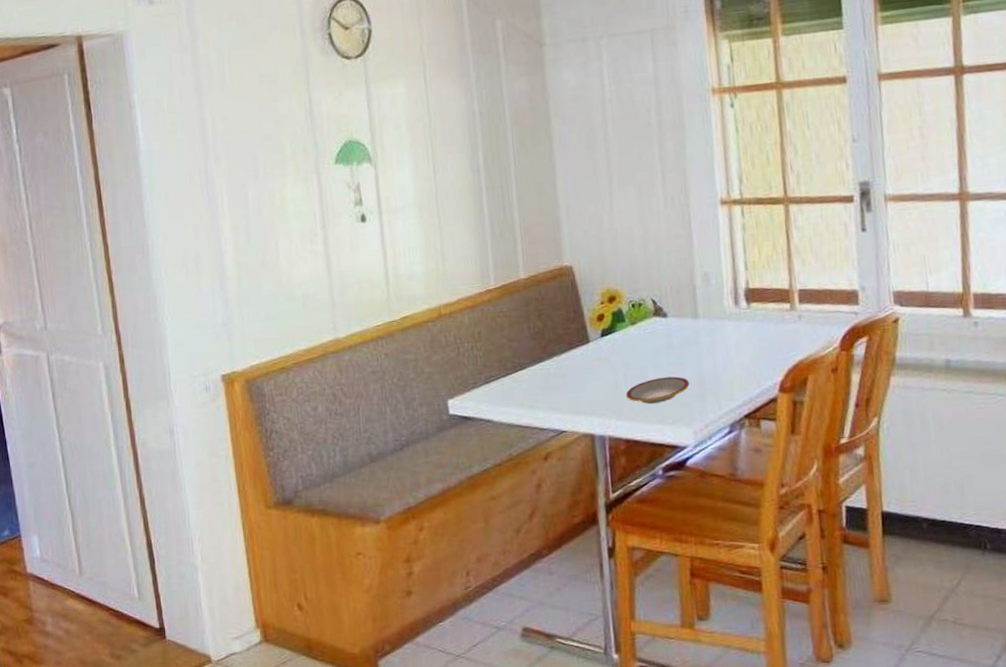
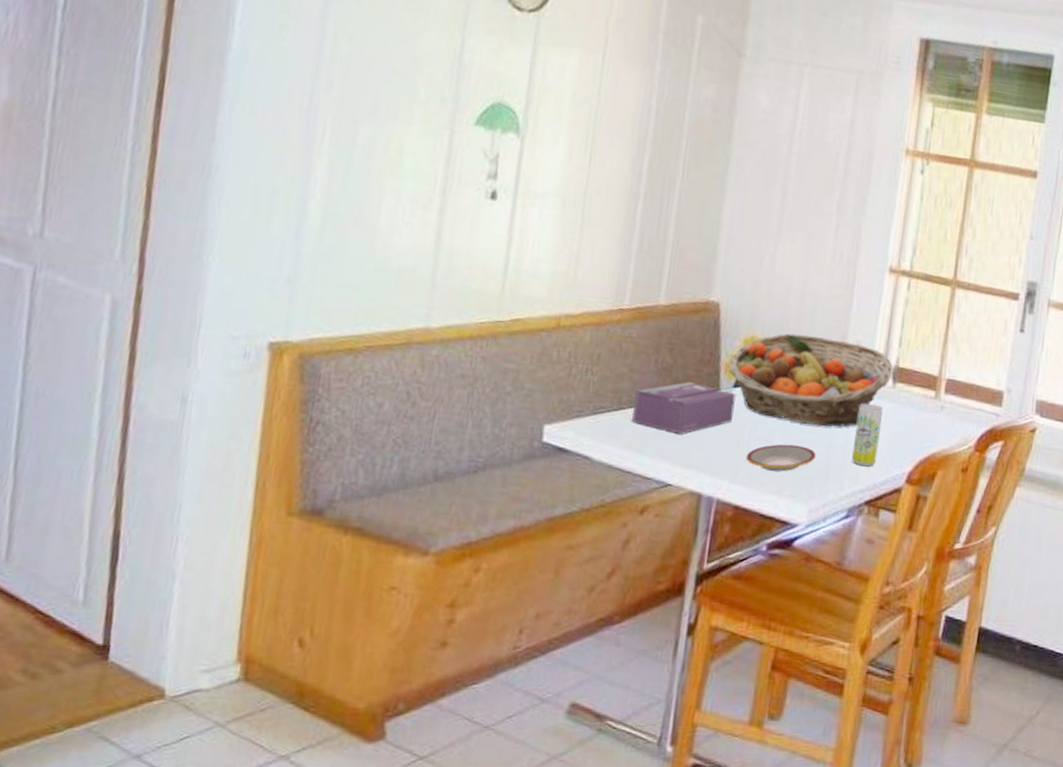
tissue box: none [517,339,607,386] -> present [632,381,736,434]
fruit basket: none [592,275,745,357] -> present [728,333,894,427]
beverage can: none [719,326,747,384] -> present [852,403,884,467]

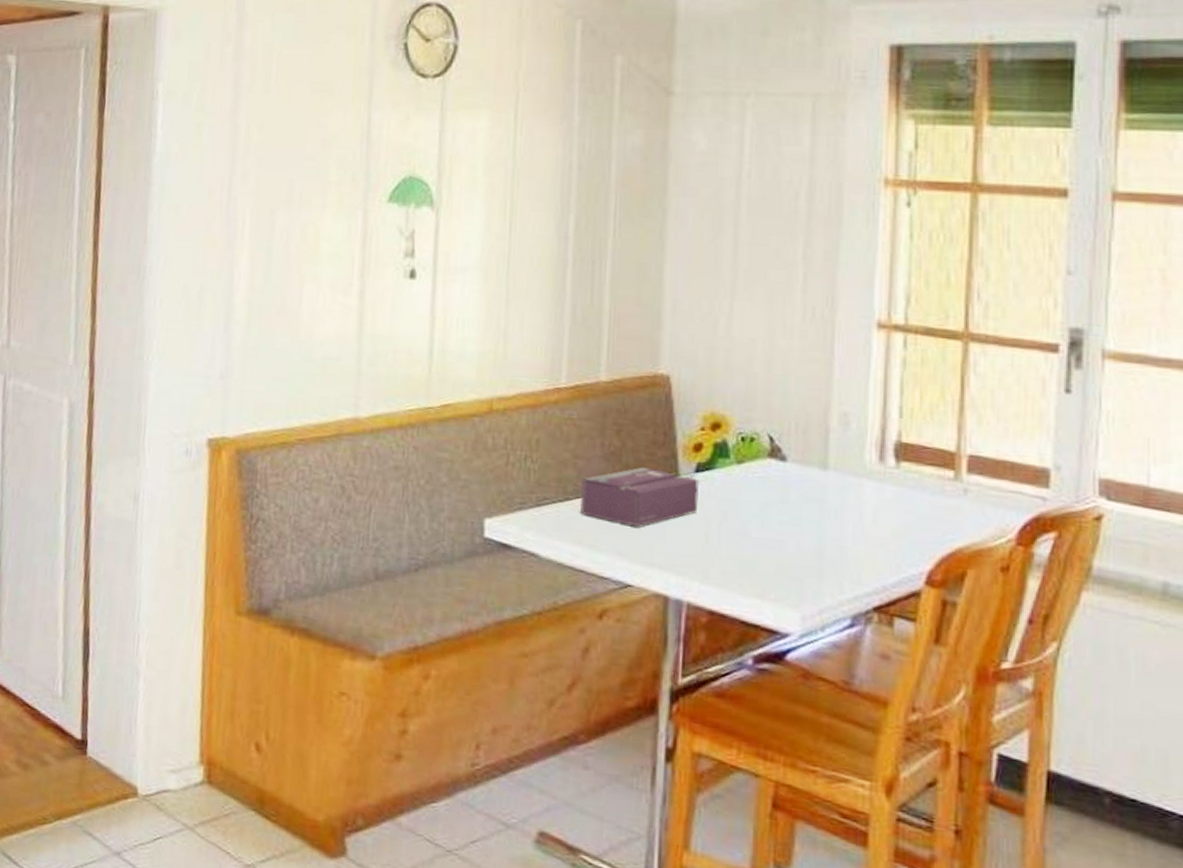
fruit basket: present [728,333,894,427] -> none [687,407,895,517]
plate: present [745,444,816,472] -> none [717,537,804,571]
beverage can: present [852,403,884,467] -> none [851,487,887,565]

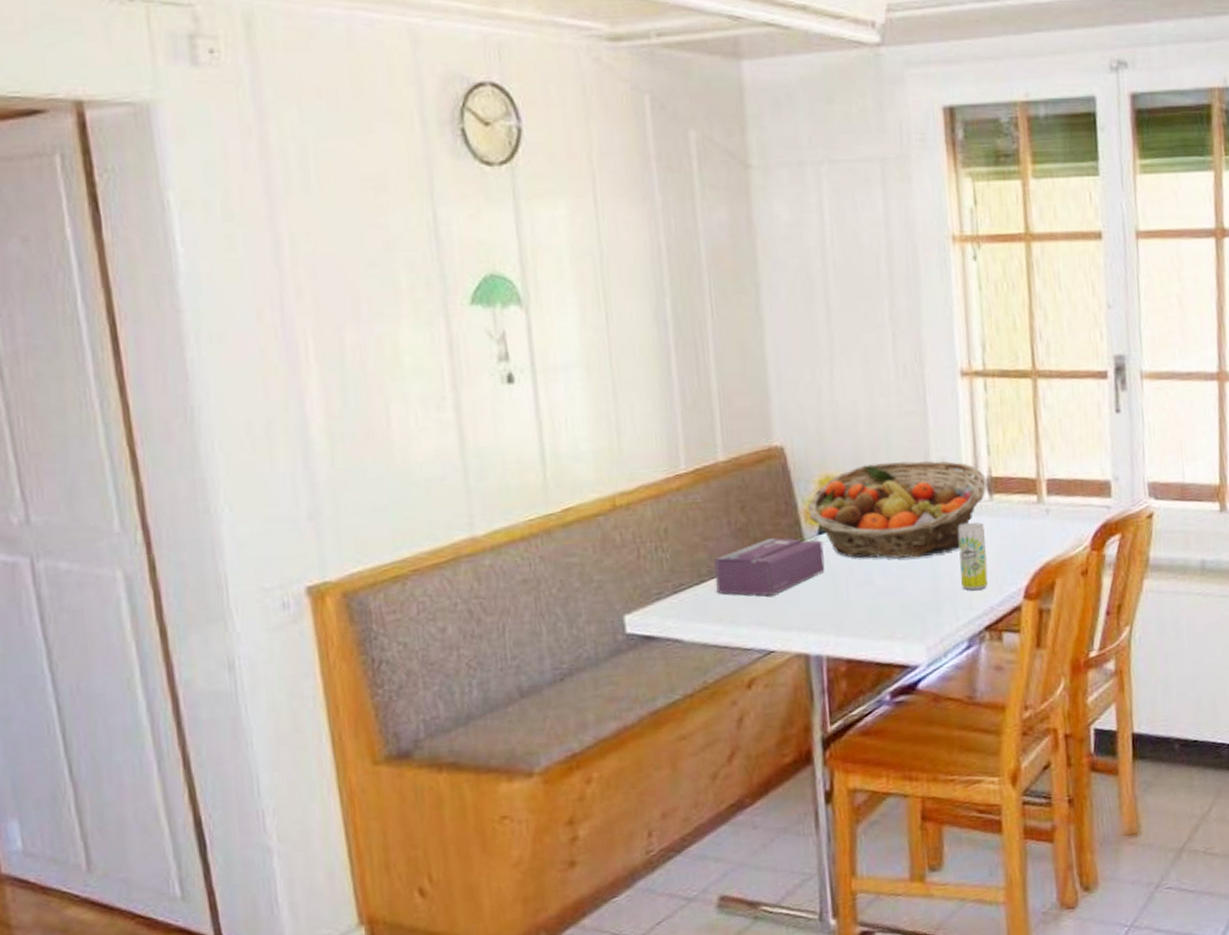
fruit basket: none [687,407,895,517] -> present [807,461,987,559]
beverage can: none [851,487,887,565] -> present [957,522,988,591]

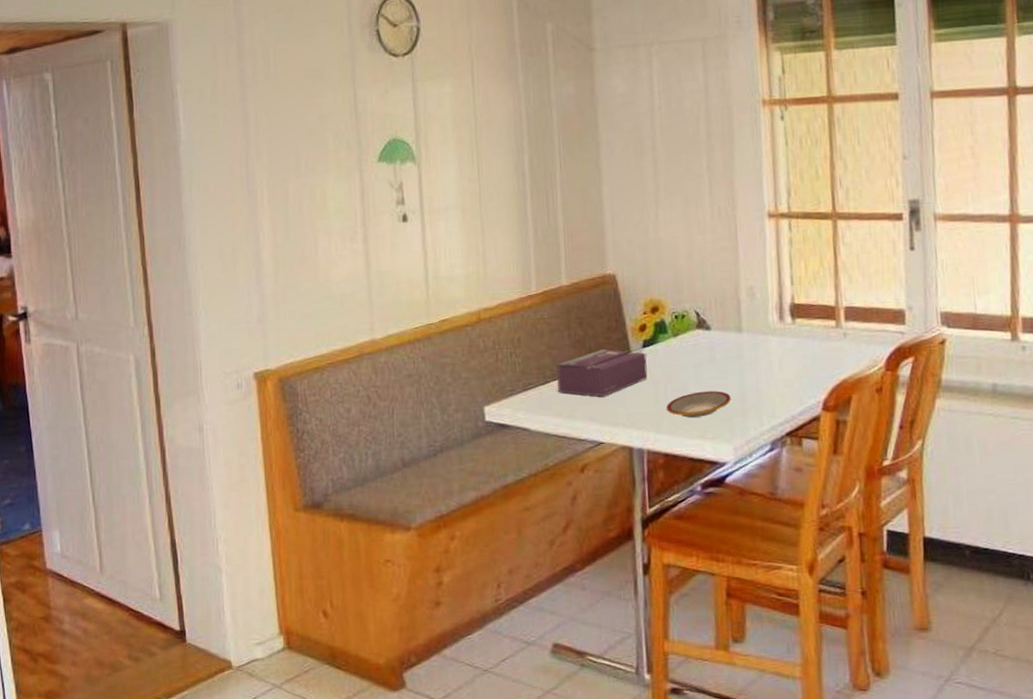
fruit basket: present [807,461,987,559] -> none [634,289,790,371]
plate: none [847,582,922,616] -> present [666,391,731,418]
beverage can: present [957,522,988,591] -> none [763,342,790,401]

